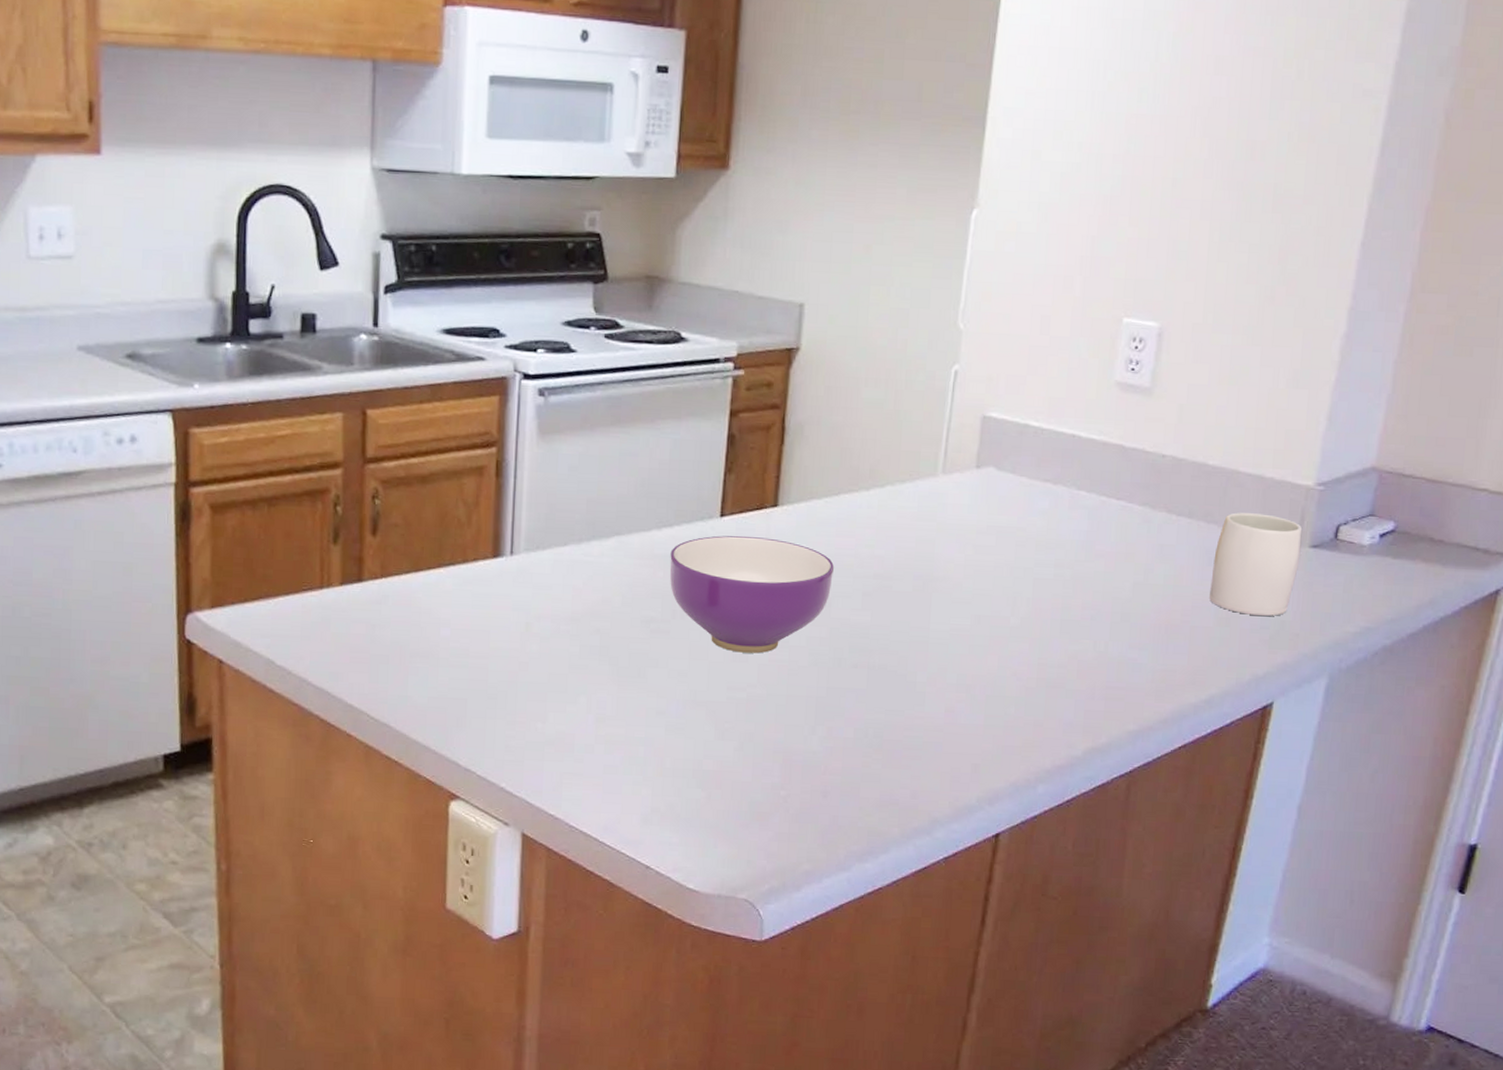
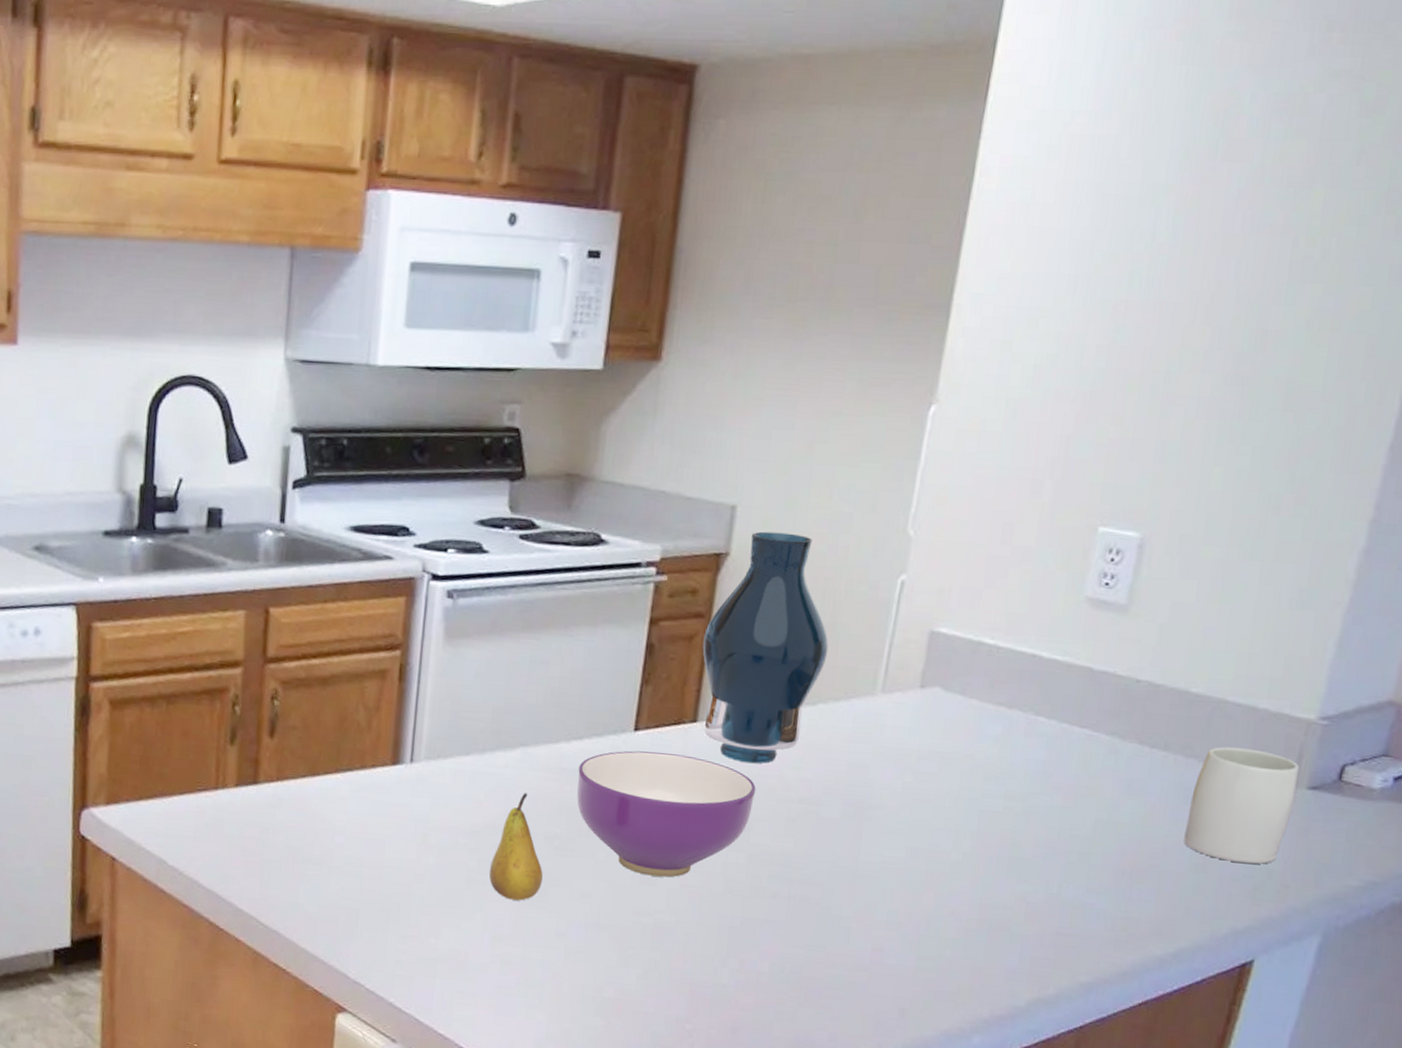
fruit: none [590,579,641,683] -> present [489,793,543,901]
vase: none [779,327,893,544] -> present [702,531,829,764]

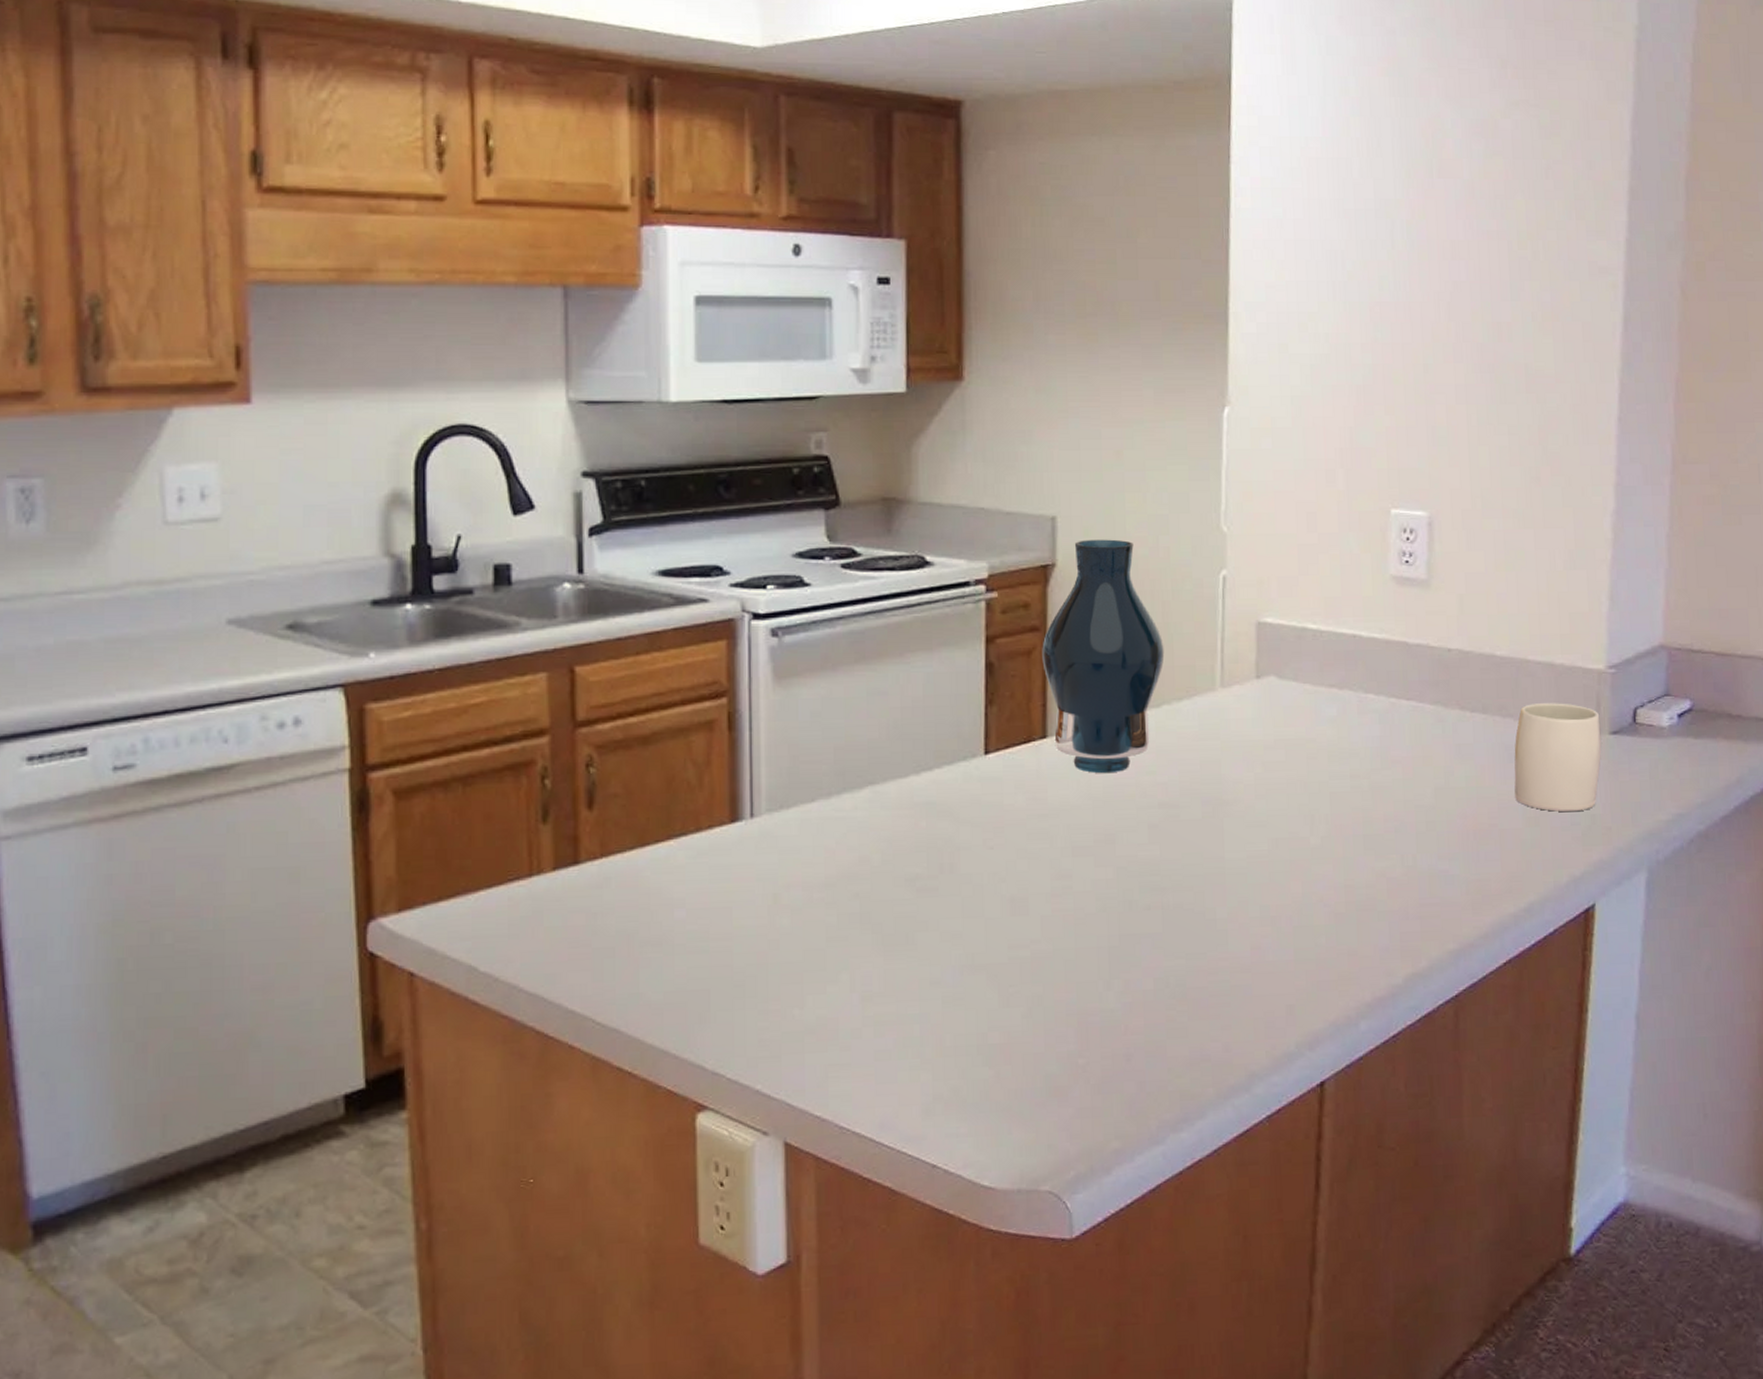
fruit: present [489,793,543,901] -> none [850,834,909,953]
bowl: present [576,750,757,878] -> none [932,773,1115,905]

